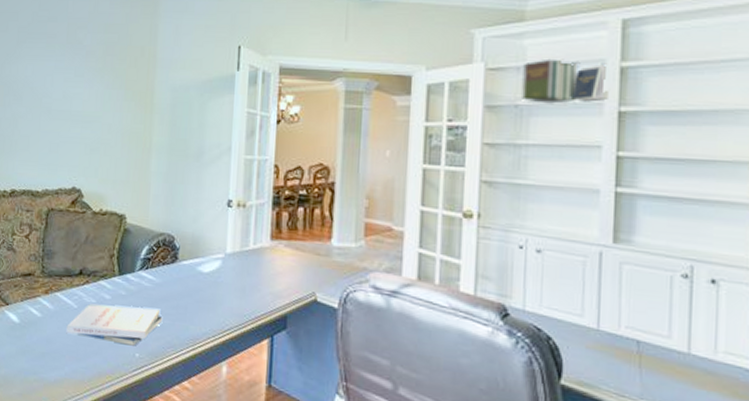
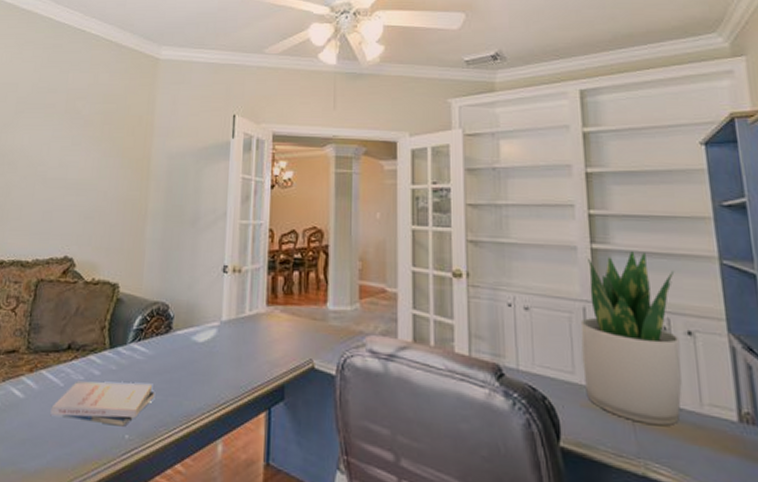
books: present [522,58,577,104] -> none [497,125,546,166]
books: present [572,63,609,102] -> none [542,129,575,164]
planter: none [592,196,706,371] -> present [580,251,682,426]

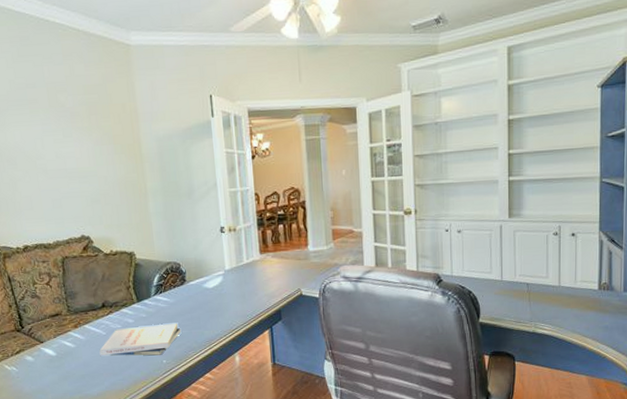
planter: present [580,251,682,426] -> none [497,179,568,300]

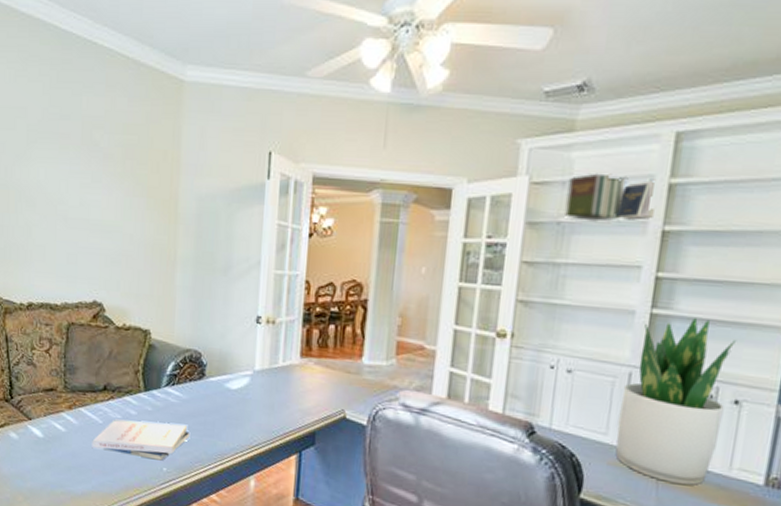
books: none [439,82,478,119] -> present [565,173,625,222]
books: none [475,83,501,115] -> present [616,179,657,221]
planter: none [497,179,568,300] -> present [615,318,737,486]

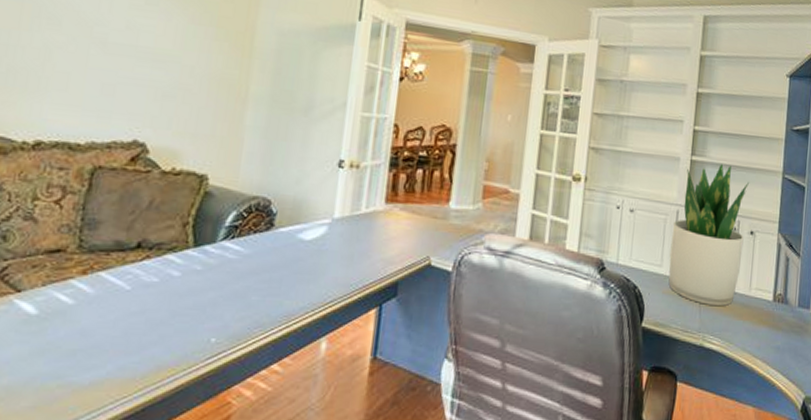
books: present [92,420,190,461] -> none [112,283,251,330]
books: present [565,173,625,222] -> none [626,42,670,82]
books: present [616,179,657,221] -> none [664,51,692,83]

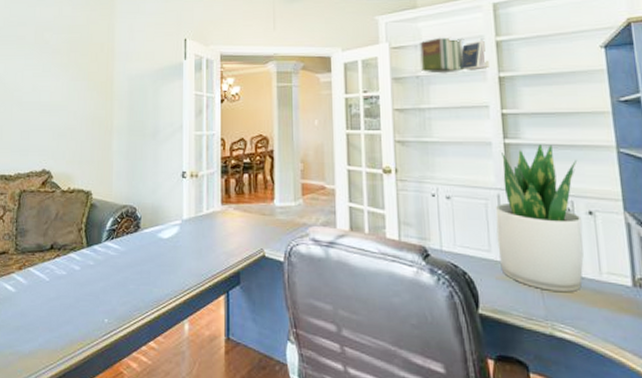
books: none [626,42,670,82] -> present [420,37,464,74]
books: none [664,51,692,83] -> present [460,38,489,71]

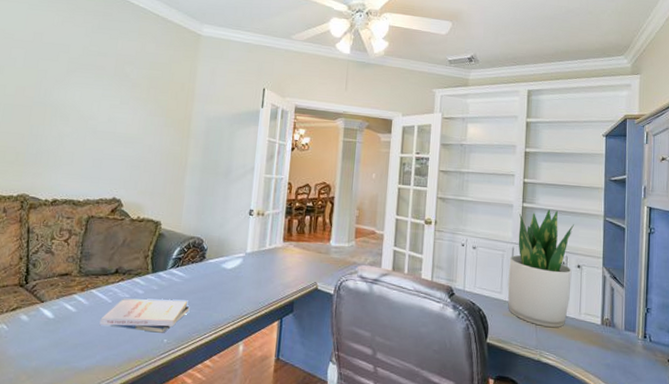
books: none [39,275,129,312] -> present [99,299,190,333]
books: present [420,37,464,74] -> none [465,113,500,145]
books: present [460,38,489,71] -> none [497,118,519,145]

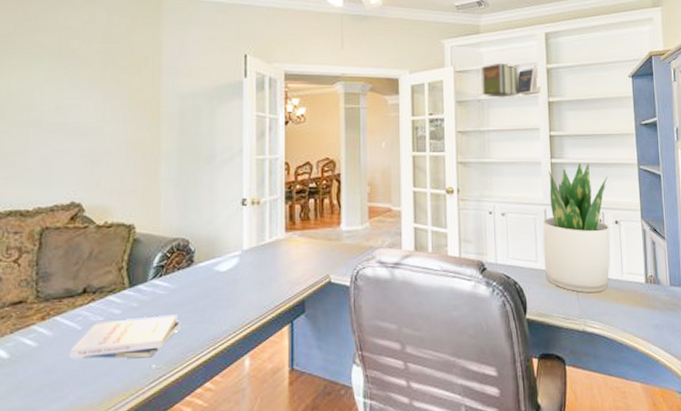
books: none [465,113,500,145] -> present [482,62,519,98]
books: none [497,118,519,145] -> present [516,65,541,95]

